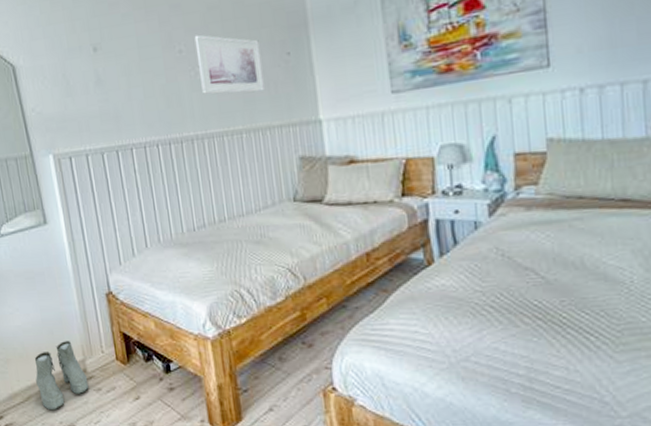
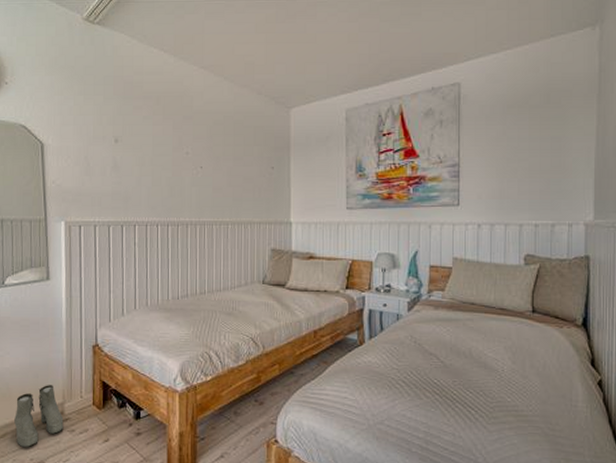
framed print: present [194,34,265,95] -> none [200,142,251,194]

